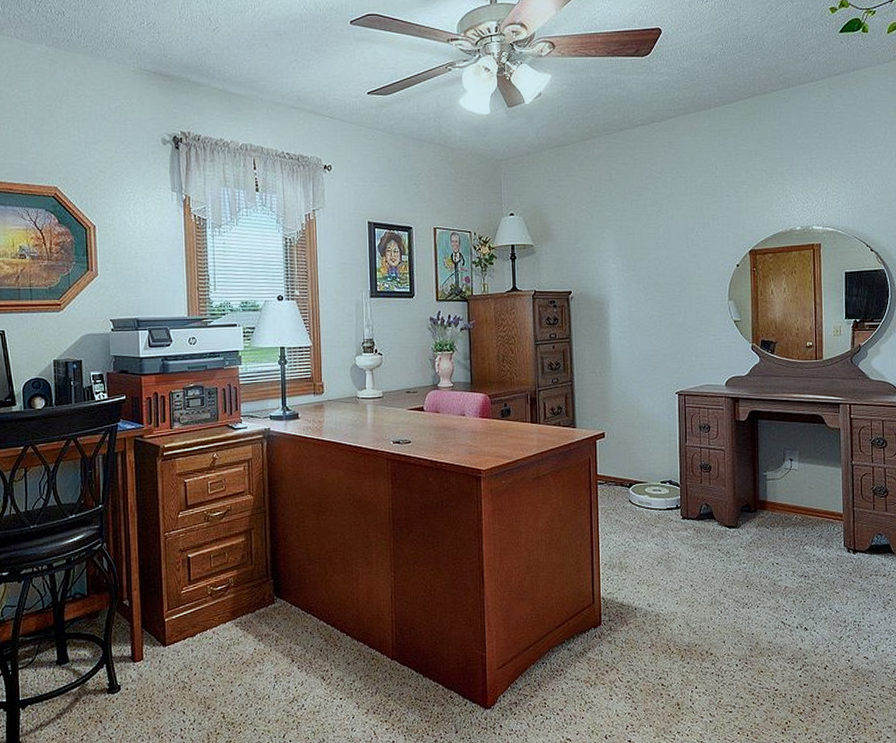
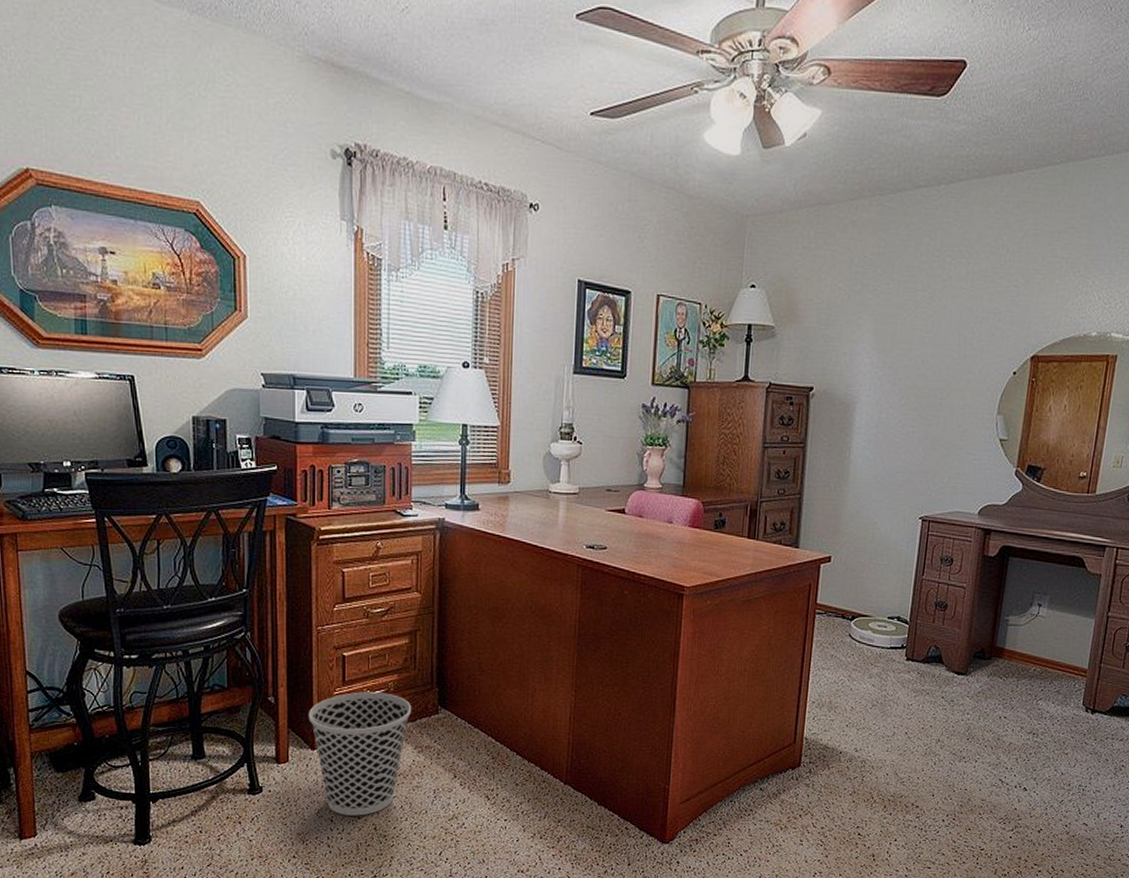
wastebasket: none [159,588,251,707] -> present [308,692,412,816]

